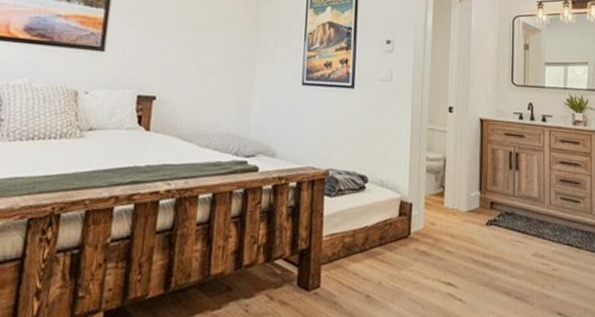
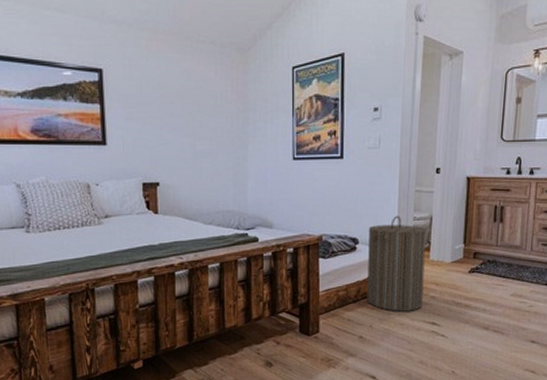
laundry hamper: none [375,154,440,267] -> present [367,216,427,312]

